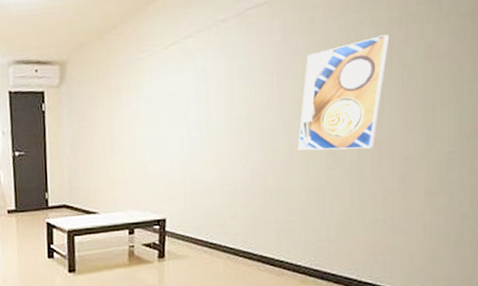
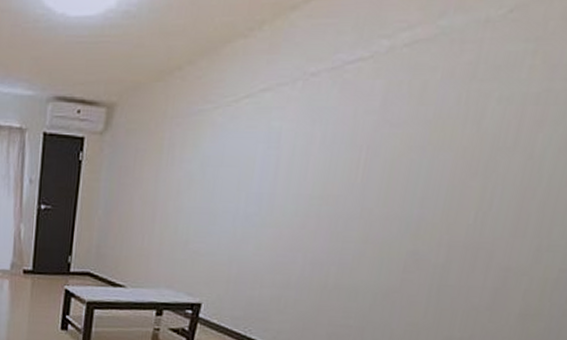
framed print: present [297,34,390,151] -> none [372,114,521,253]

